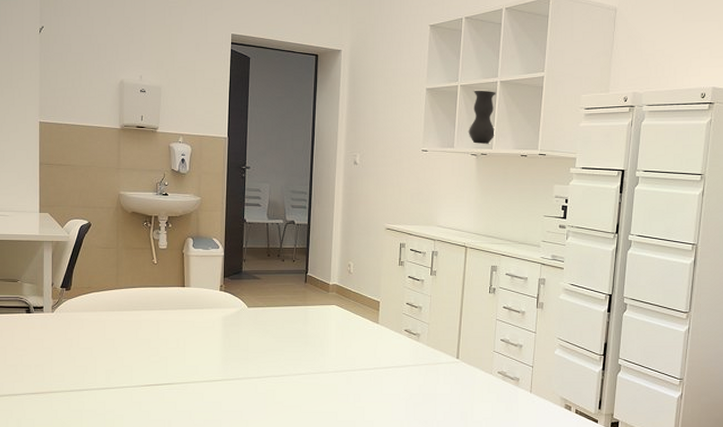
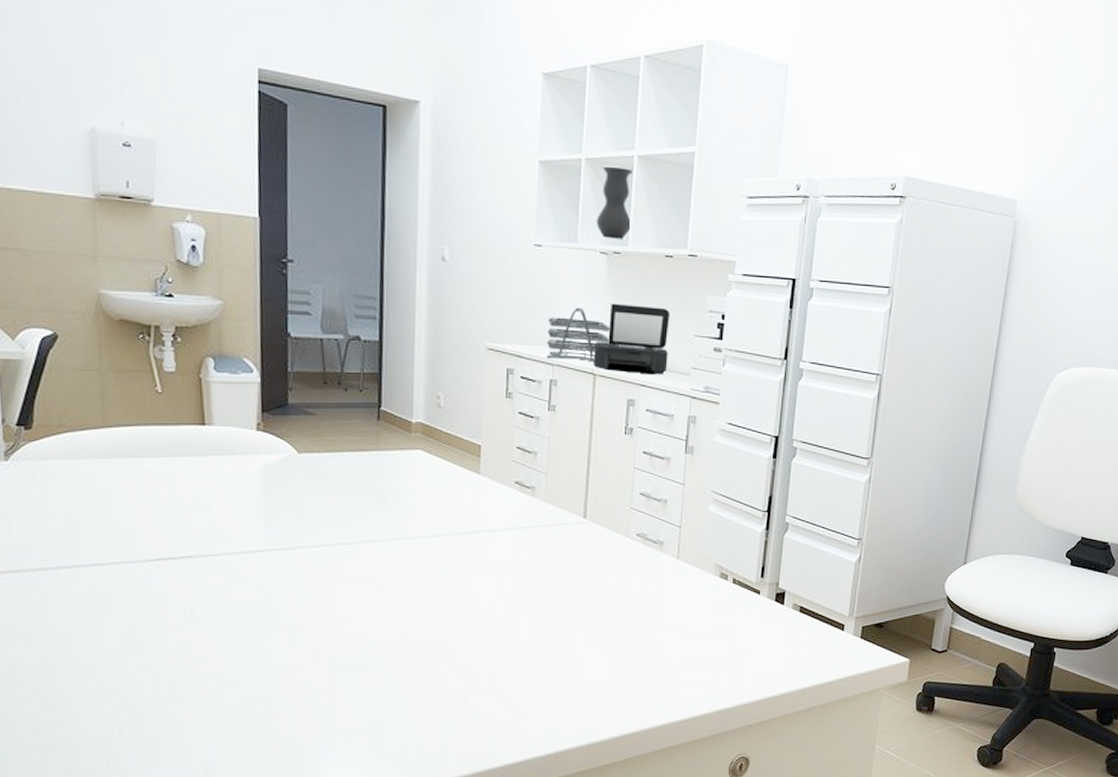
file organizer: none [430,196,478,238] -> present [547,307,610,362]
printer: none [465,192,524,247] -> present [593,303,669,375]

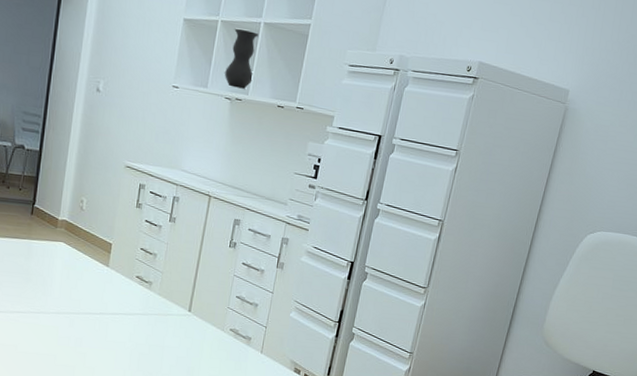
file organizer: present [547,307,610,362] -> none [173,140,226,186]
printer: present [593,303,669,375] -> none [210,140,276,202]

